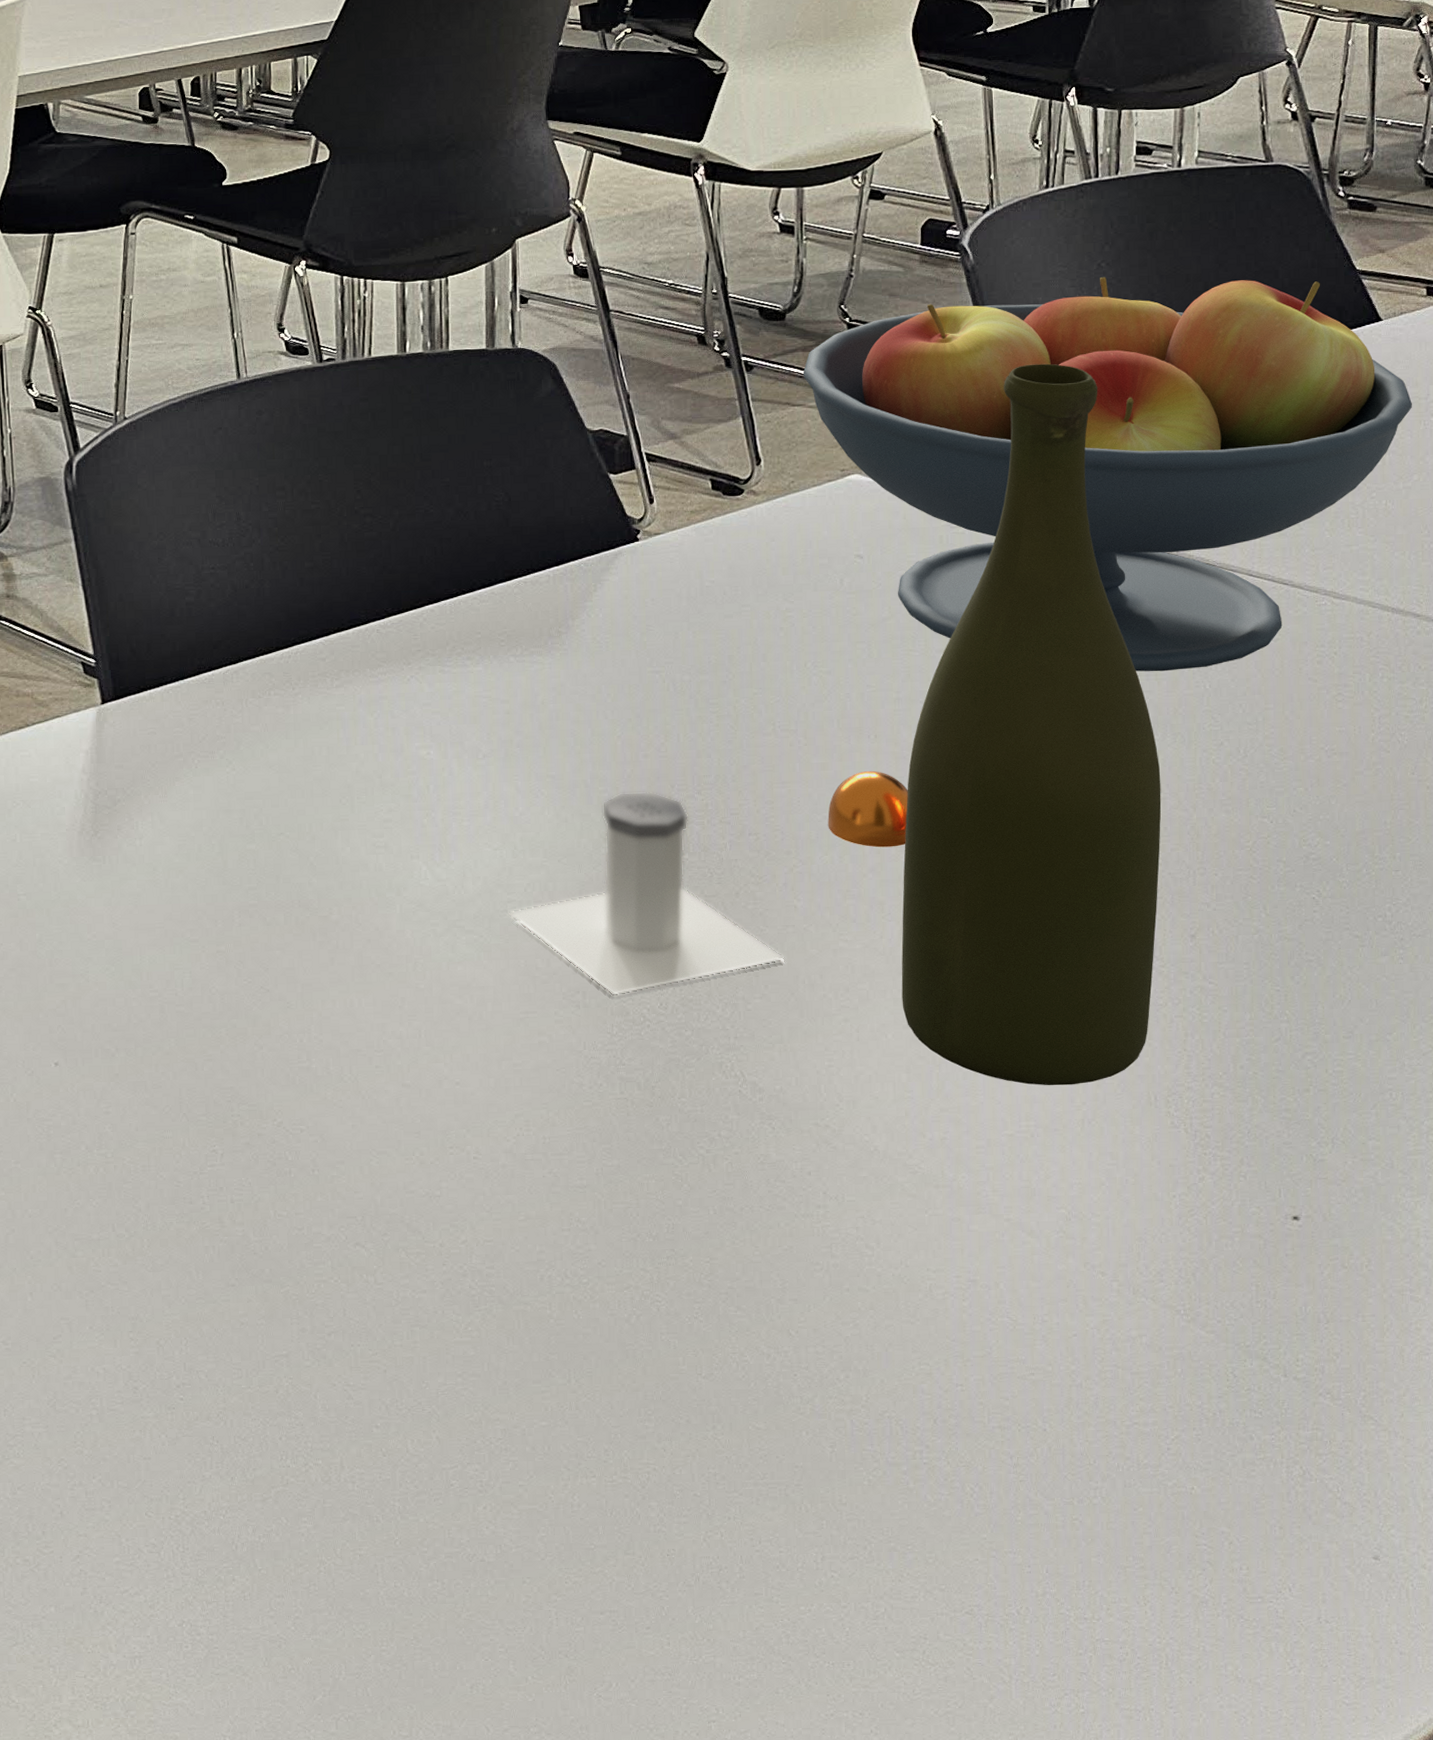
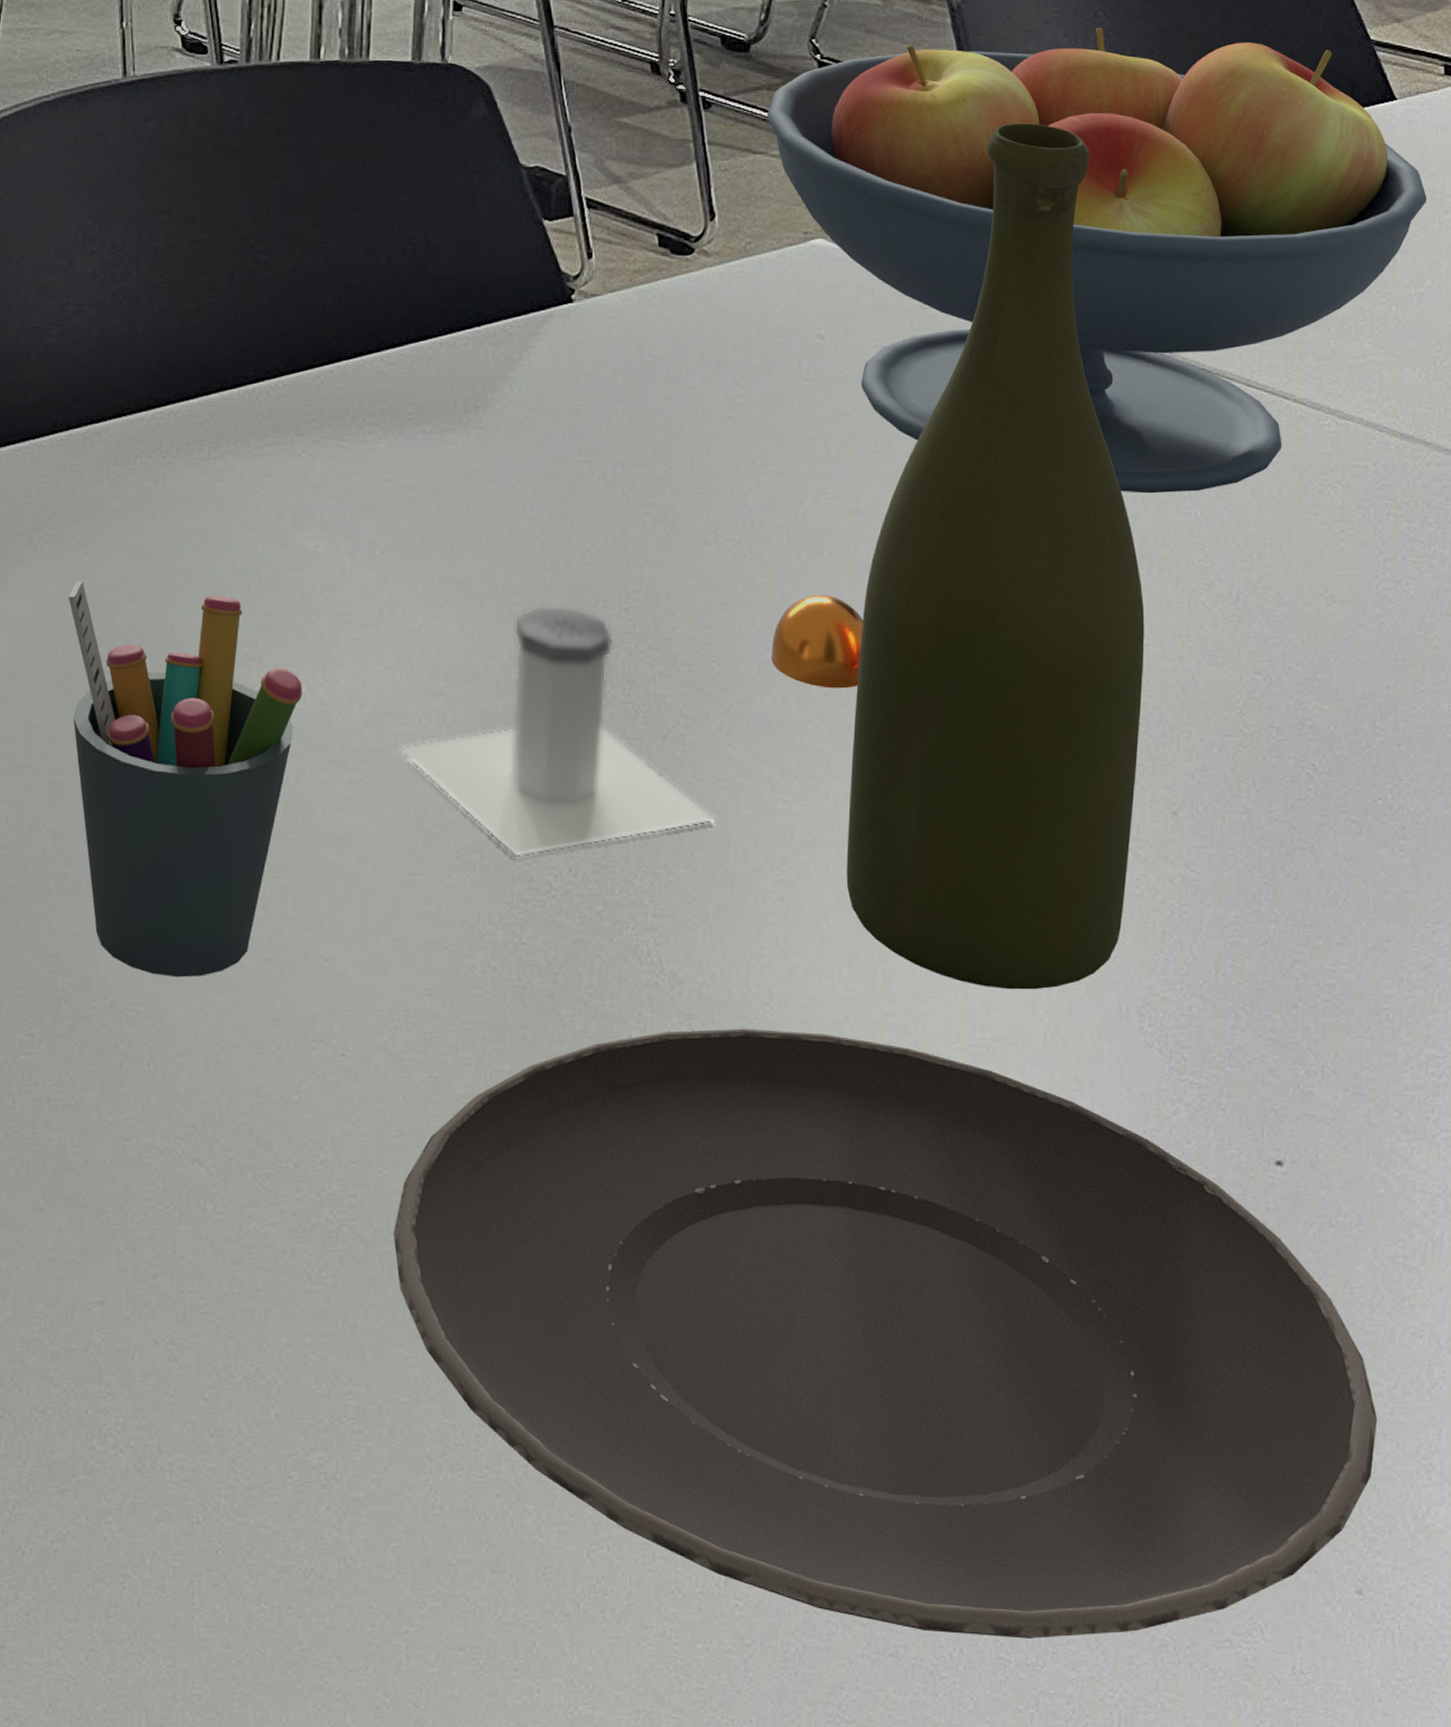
pen holder: none [220,791,423,1102] -> present [68,580,302,978]
plate: none [526,1125,1389,1599] -> present [393,1028,1378,1639]

